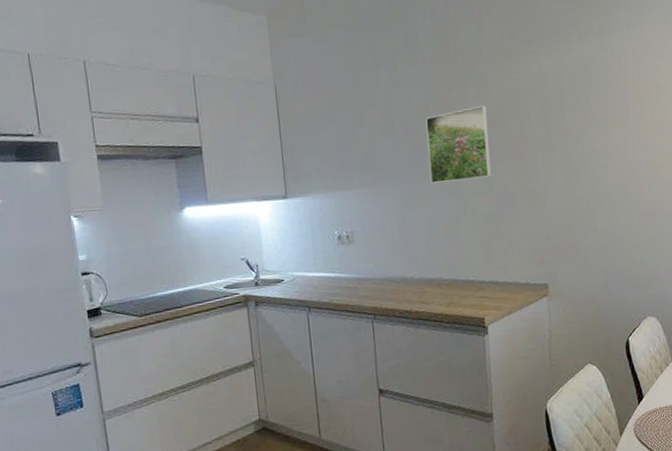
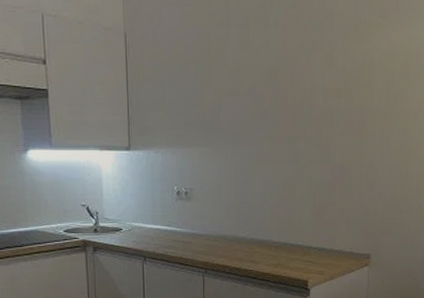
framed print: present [426,105,492,184] -> none [271,75,333,149]

